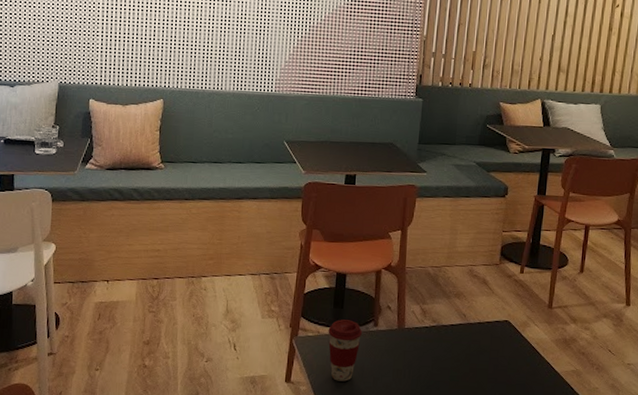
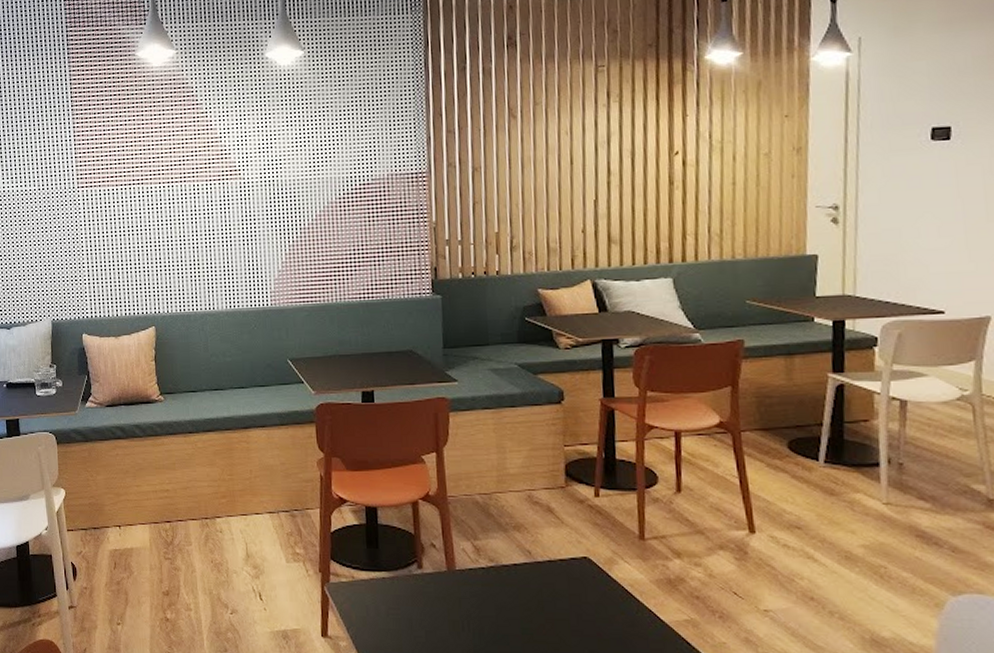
coffee cup: present [328,319,363,382] -> none [364,561,405,636]

